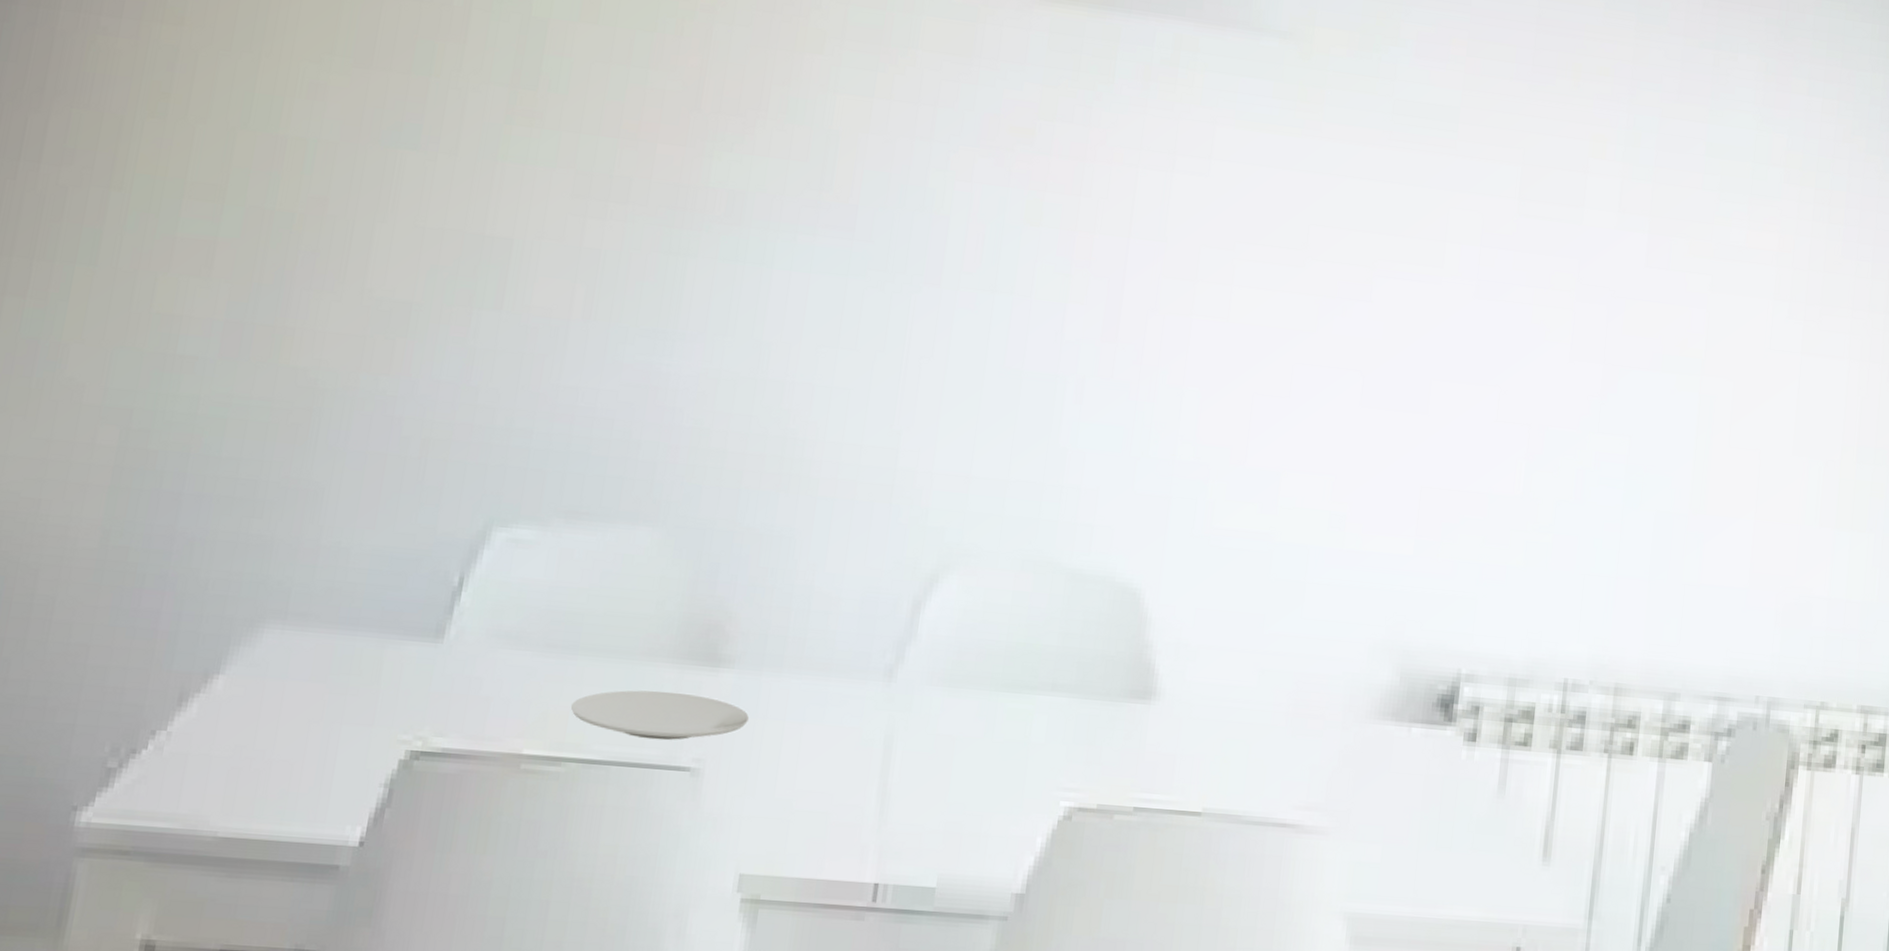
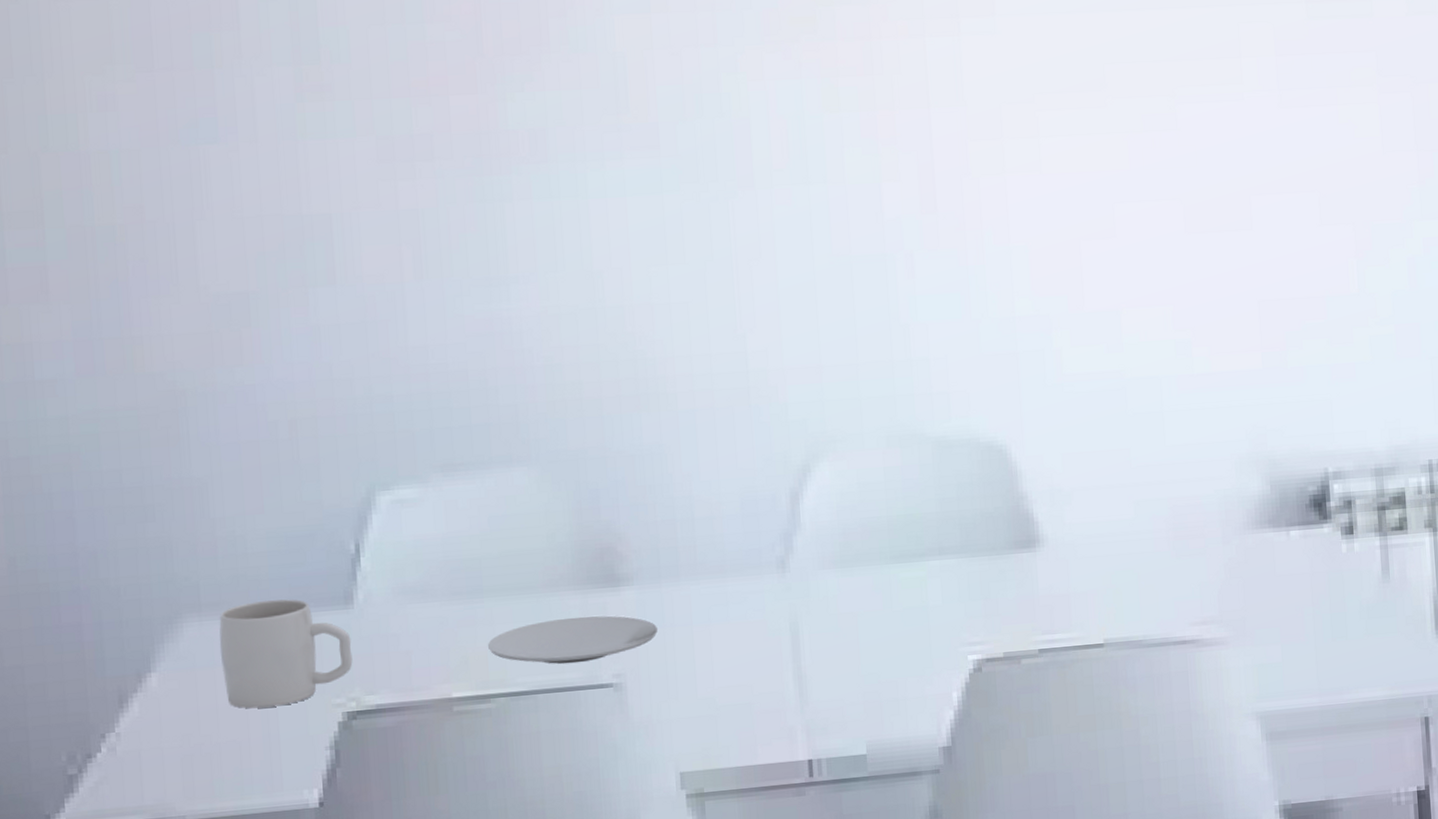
mug: none [291,618,433,733] -> present [219,599,353,709]

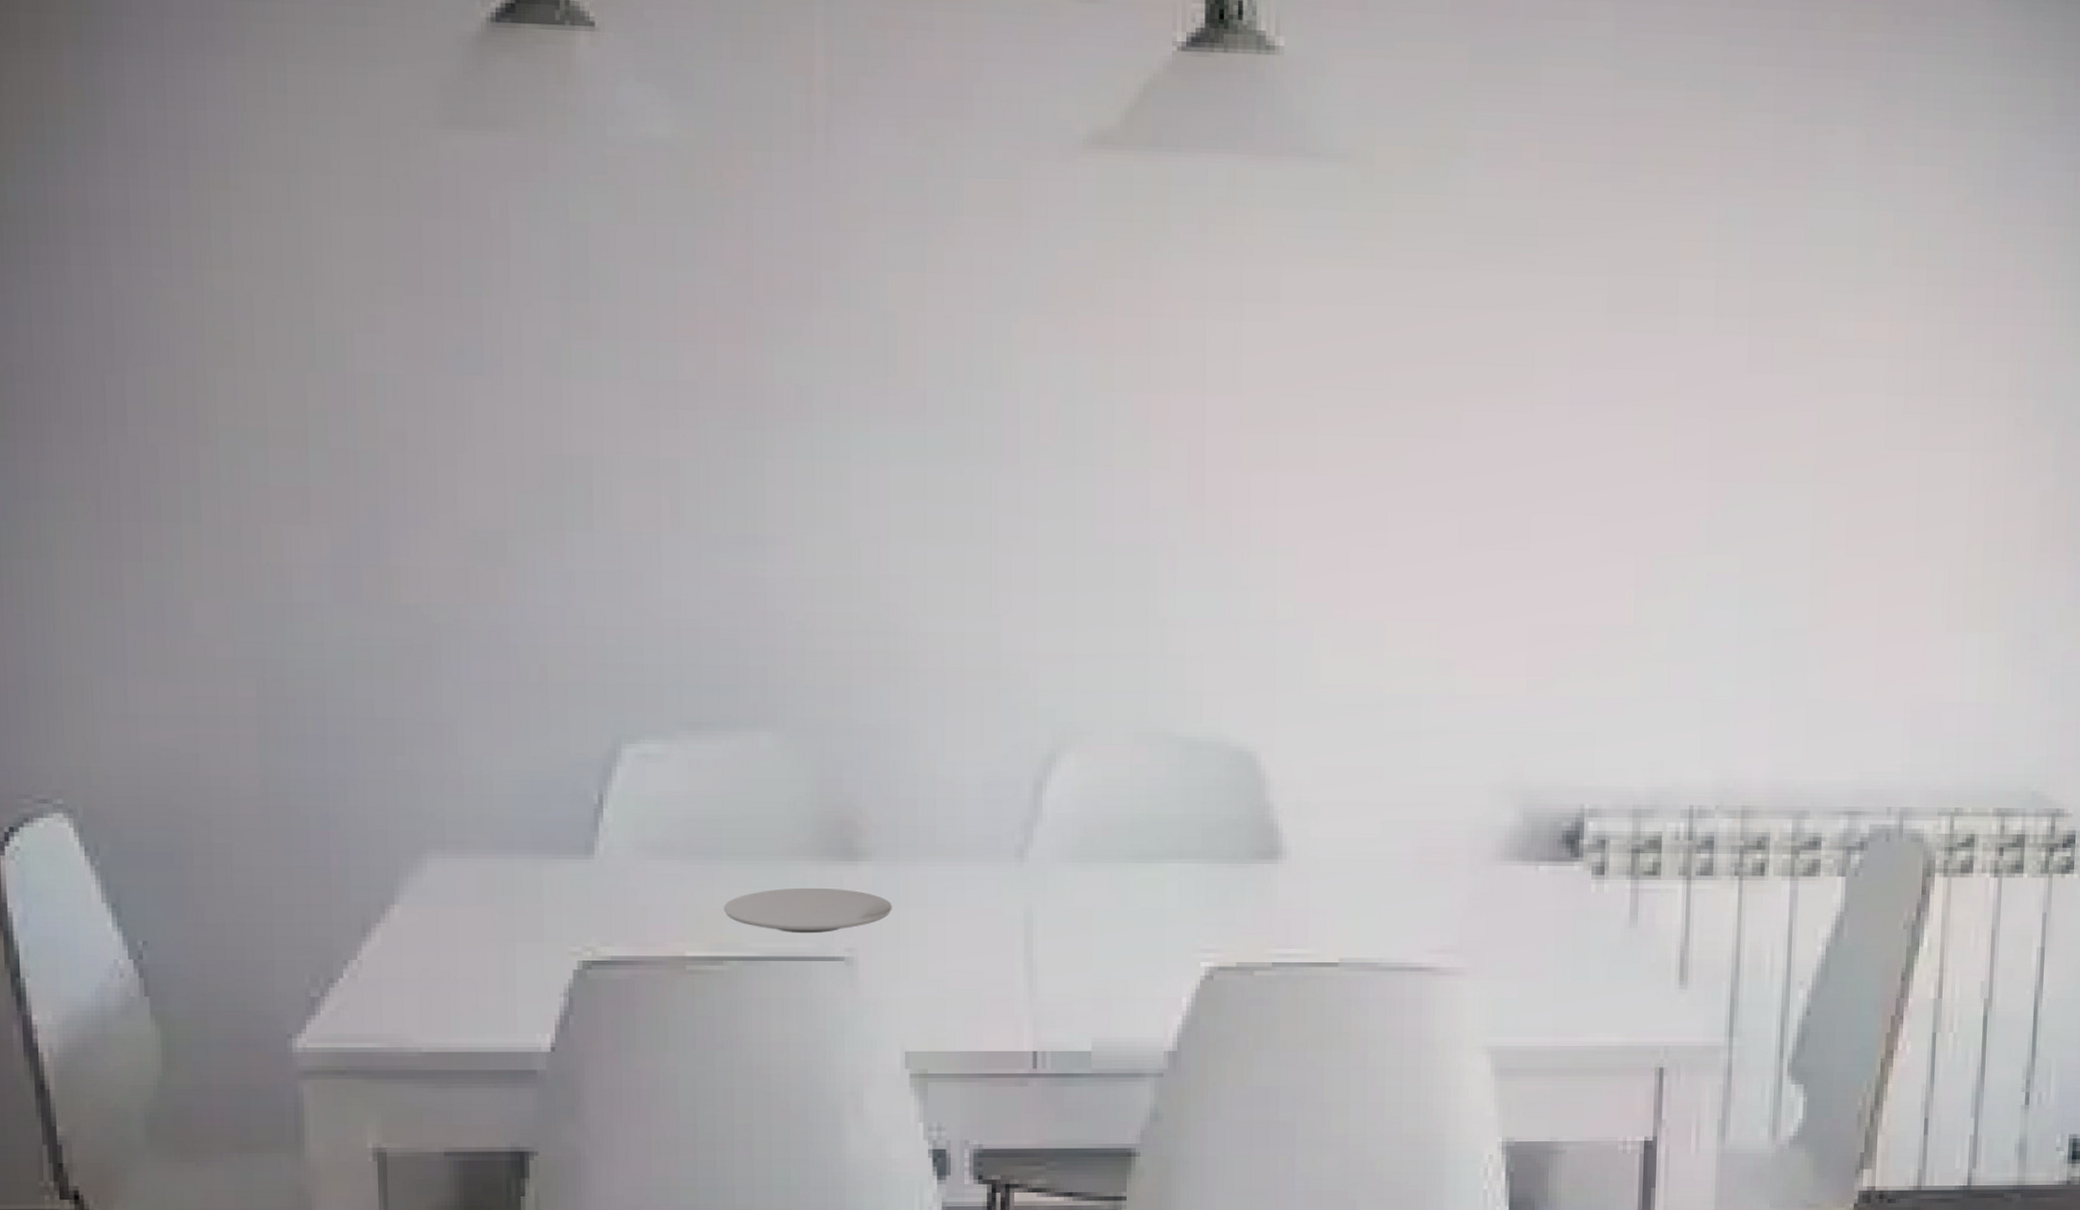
mug: present [219,599,353,709] -> none [461,843,591,949]

